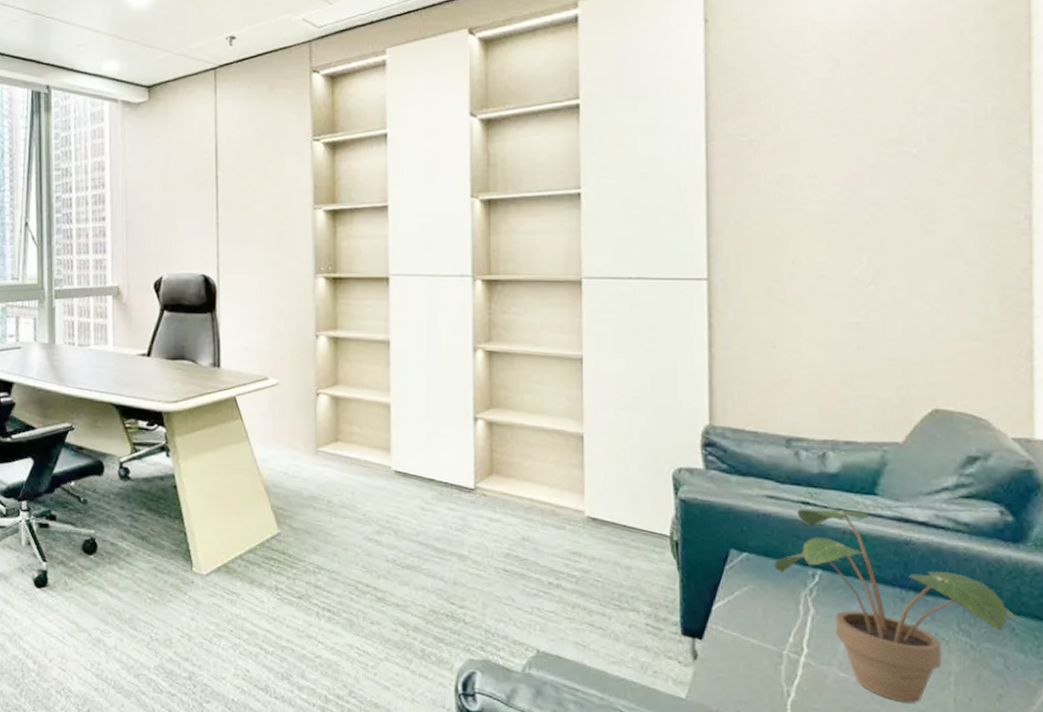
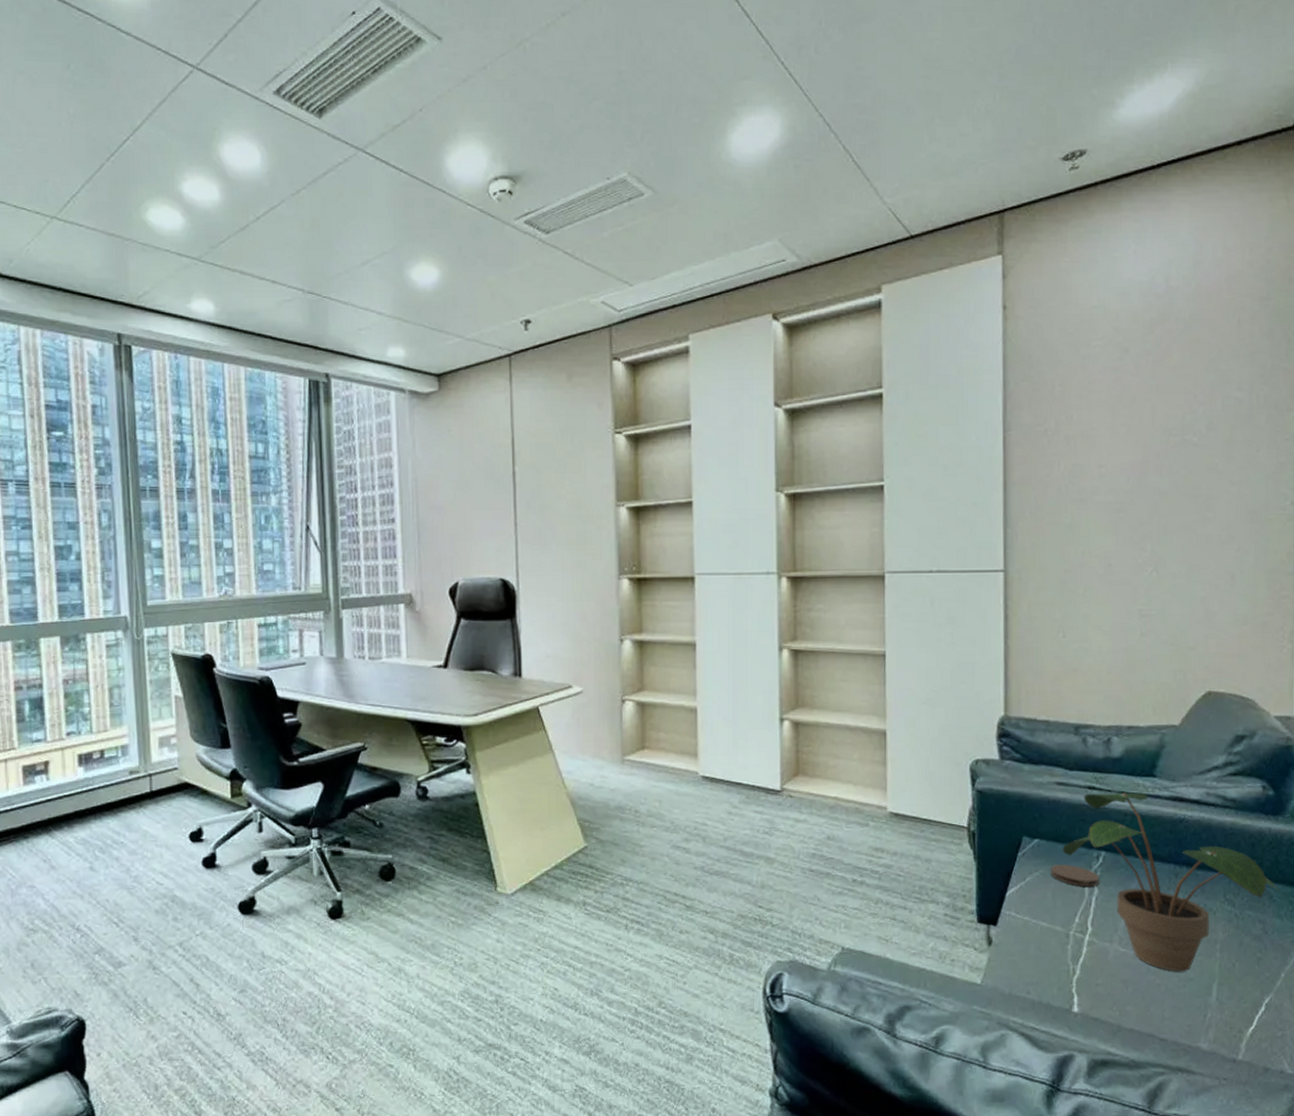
coaster: none [760,580,815,606] -> present [1050,864,1099,887]

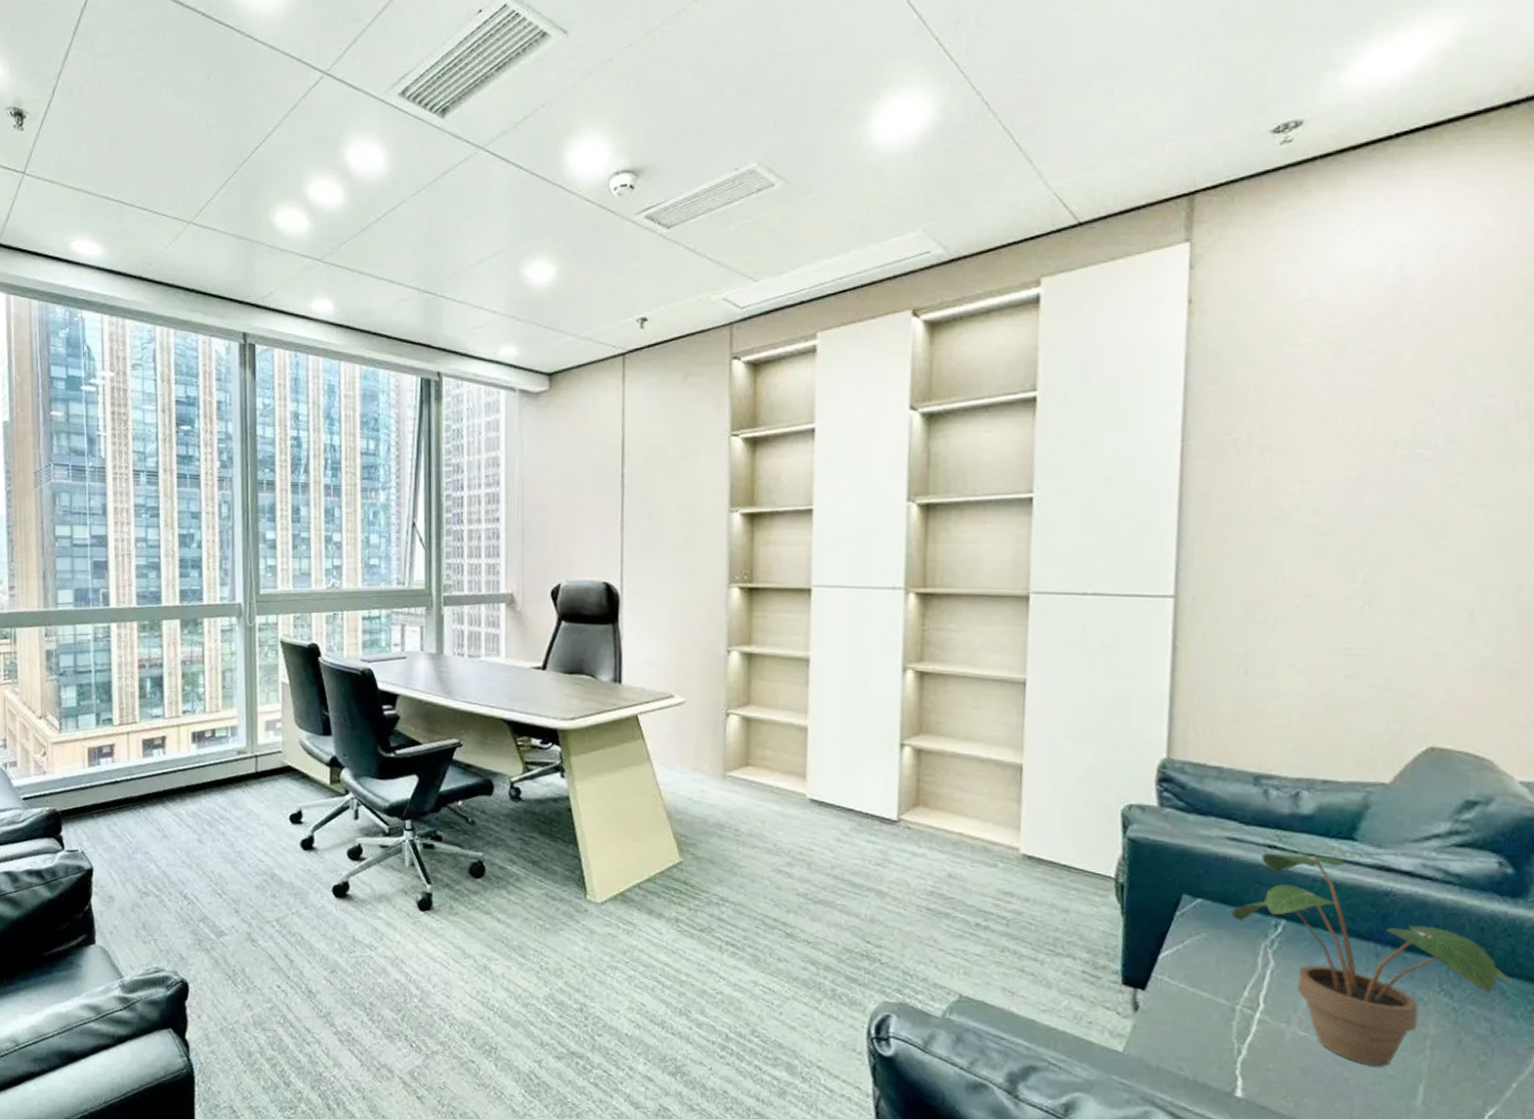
coaster: present [1050,864,1099,887] -> none [1214,929,1277,959]

